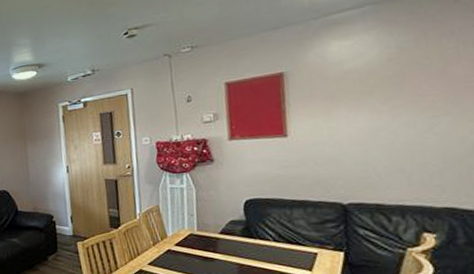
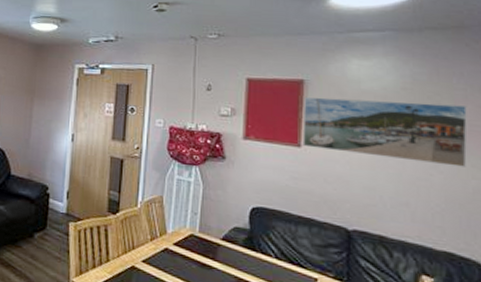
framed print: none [285,63,464,136] -> present [302,97,468,167]

